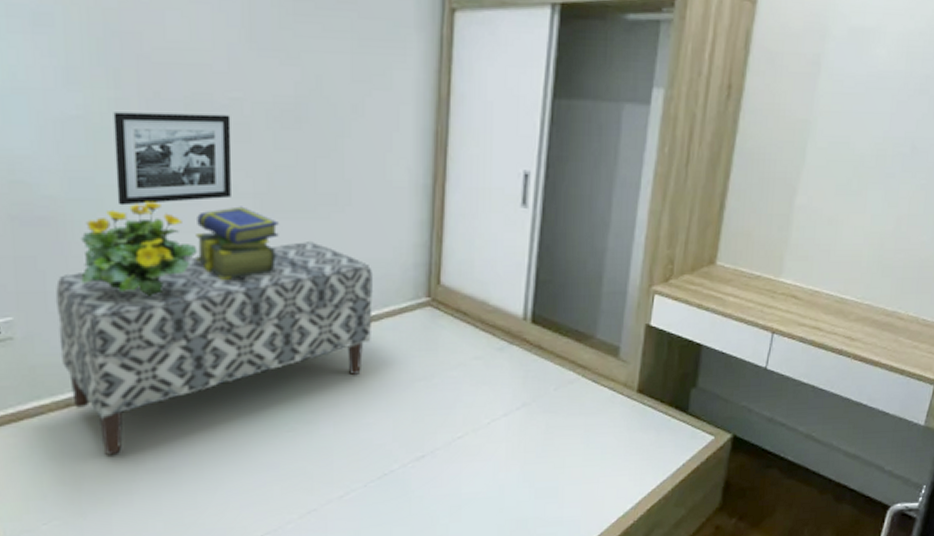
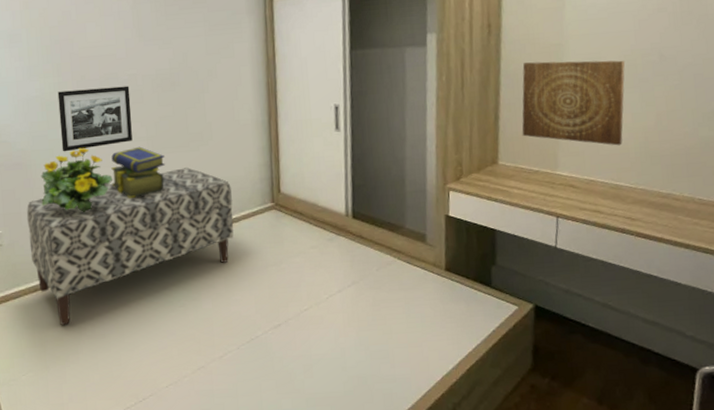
wall art: none [748,140,875,252] -> present [522,60,626,146]

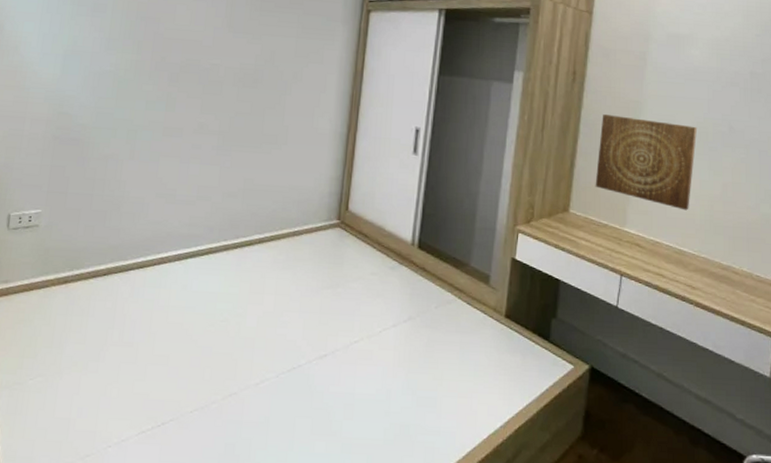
bench: present [26,167,234,326] -> none [68,169,298,327]
flowering plant: present [40,148,113,213] -> none [92,133,175,203]
picture frame: present [57,86,133,152] -> none [126,69,210,135]
stack of books: present [111,146,165,199] -> none [172,140,234,195]

